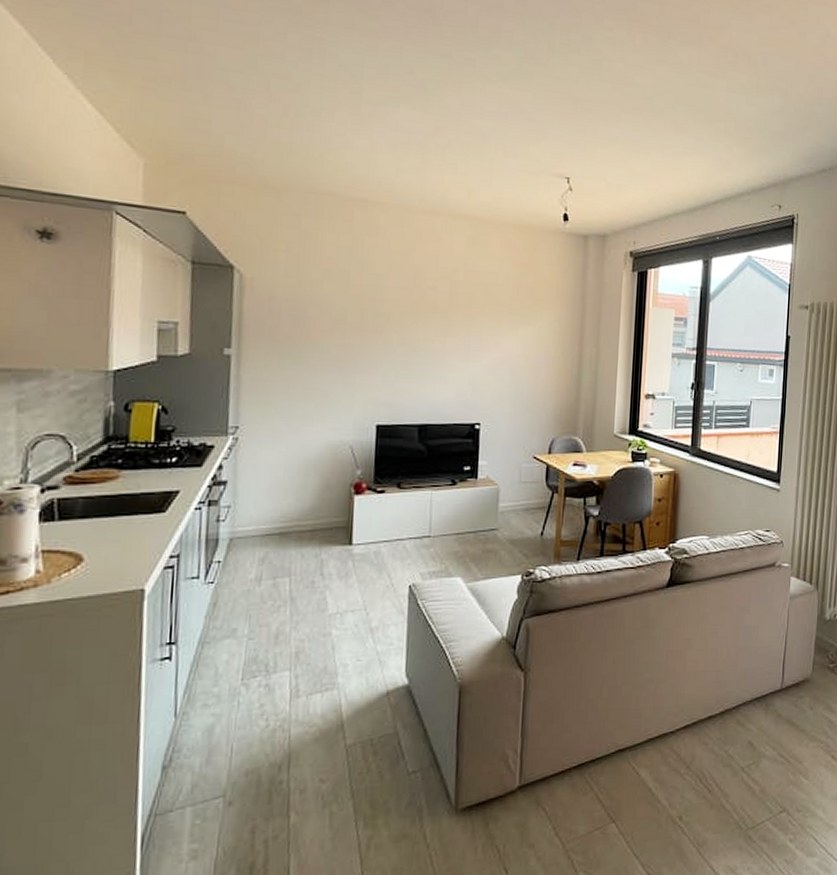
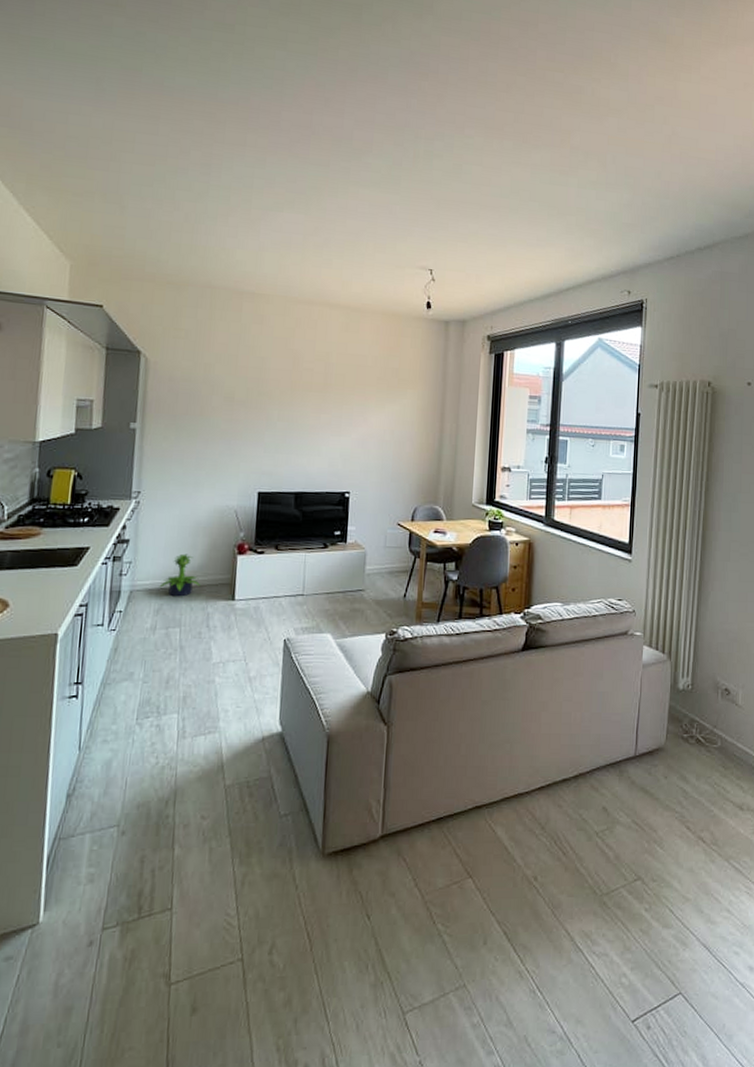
potted plant: none [264,495,313,543] -> present [159,553,201,597]

